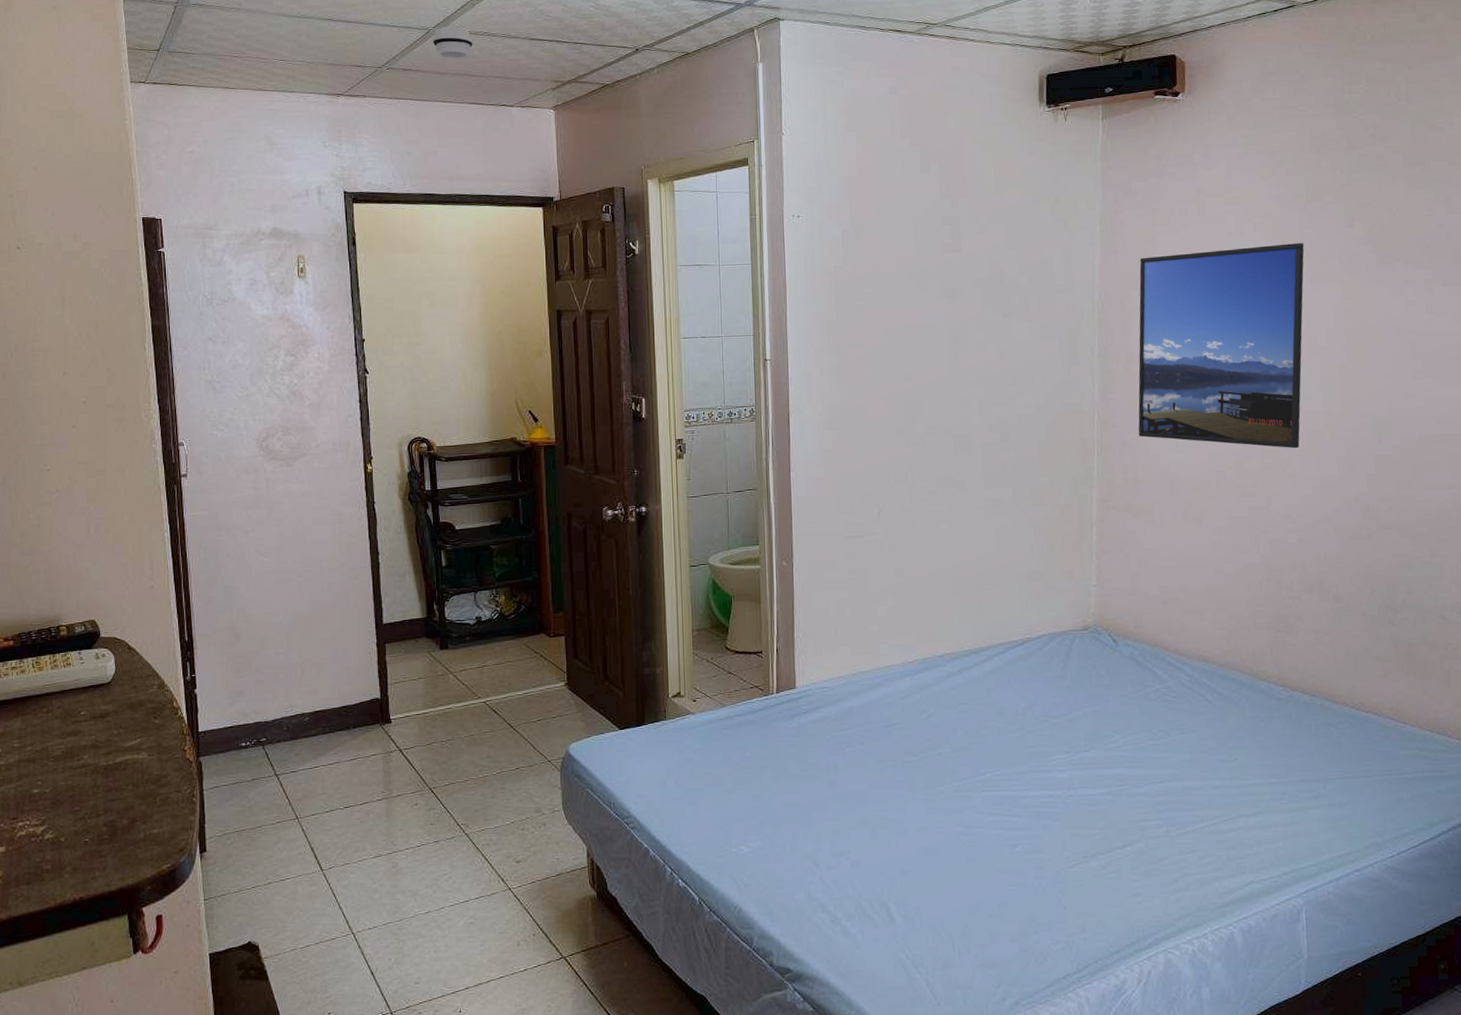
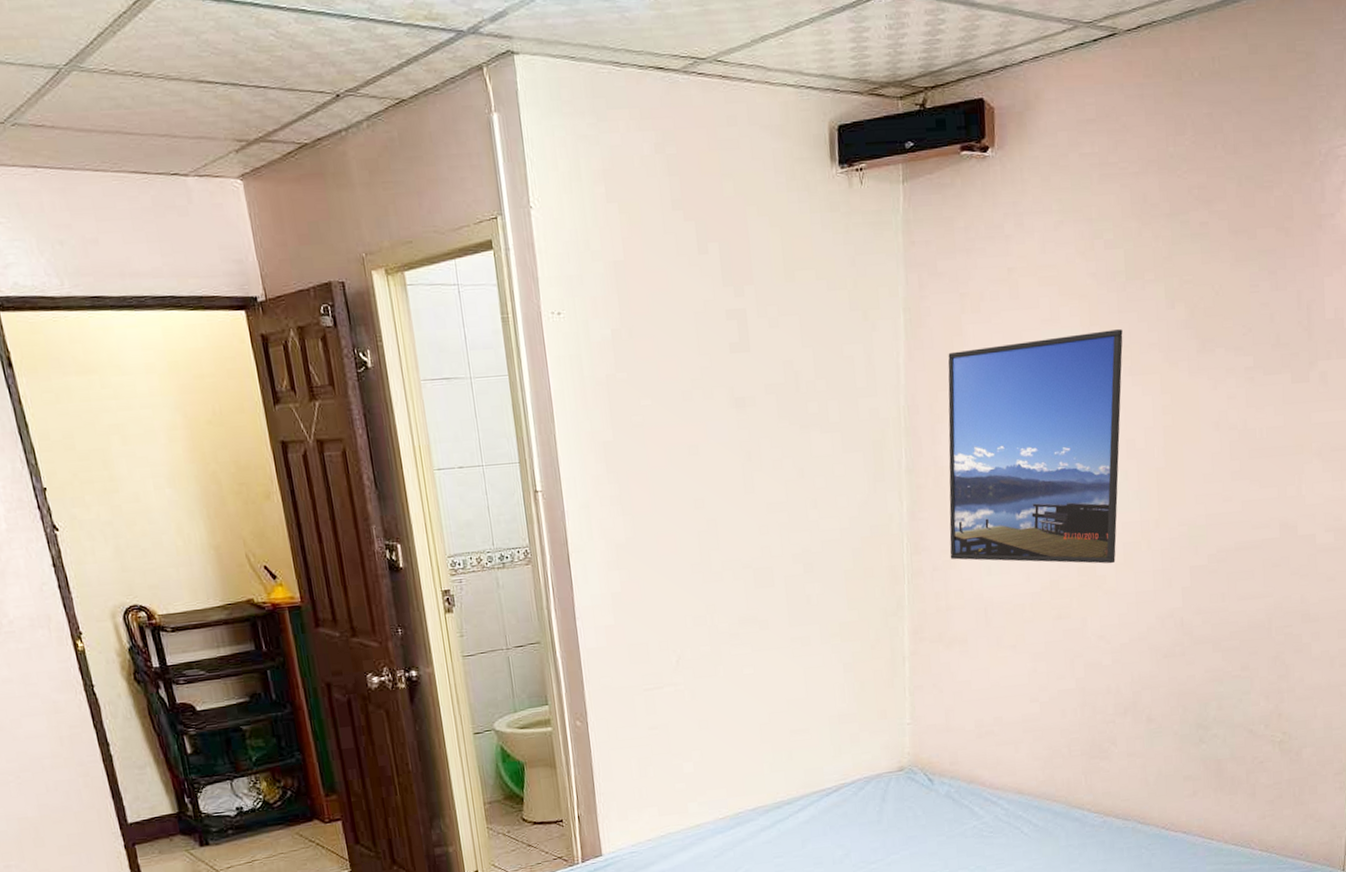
smoke detector: present [432,26,473,59] -> none [66,64,122,110]

